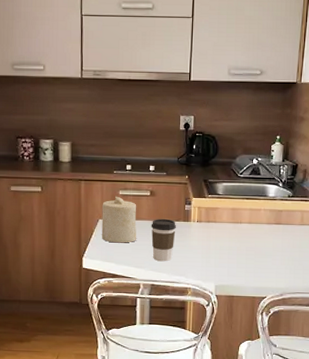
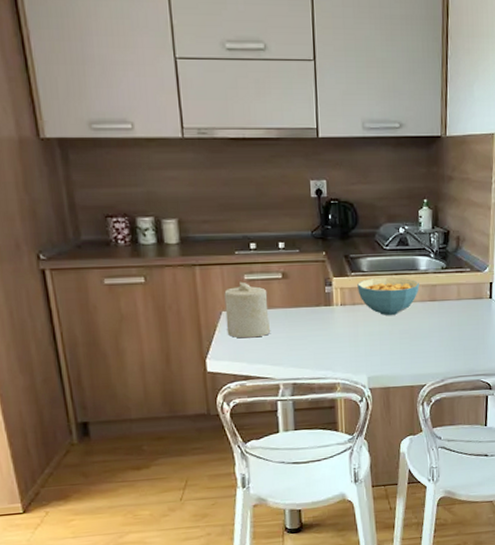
coffee cup: present [151,219,176,262] -> none [286,305,317,356]
cereal bowl: none [213,200,267,234] -> present [357,277,419,316]

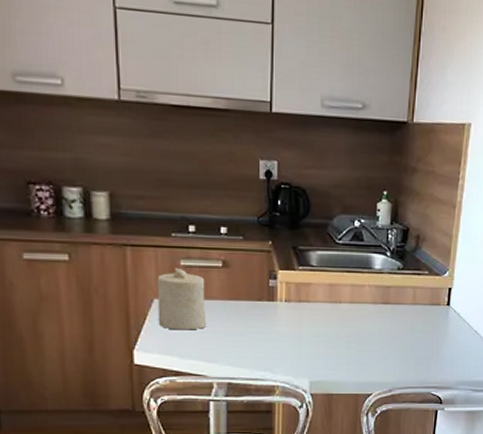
cereal bowl: present [357,277,419,316] -> none [305,274,372,317]

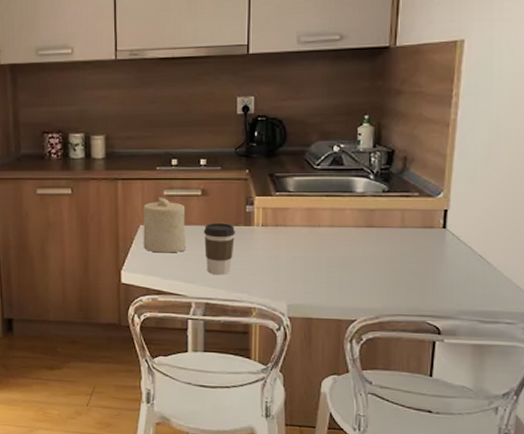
coffee cup: none [224,298,258,354] -> present [203,223,235,276]

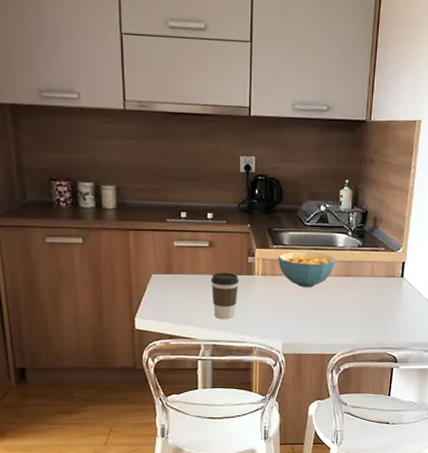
candle: present [143,197,187,253] -> none [155,247,196,300]
cereal bowl: none [282,198,354,241] -> present [278,251,336,288]

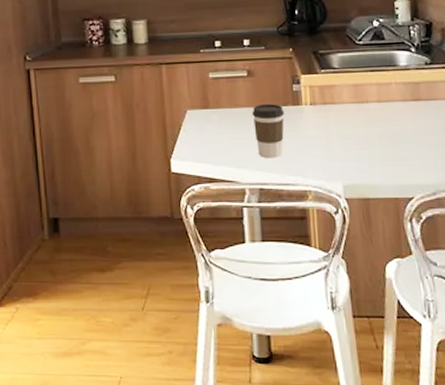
cereal bowl: present [278,251,336,288] -> none [328,74,400,117]

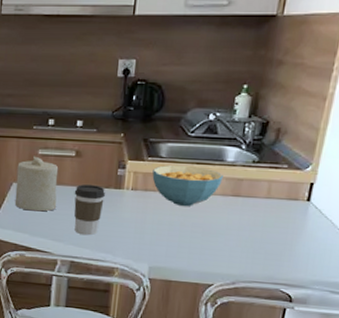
candle: none [189,80,236,138] -> present [14,156,59,212]
cereal bowl: none [328,74,400,117] -> present [152,165,223,207]

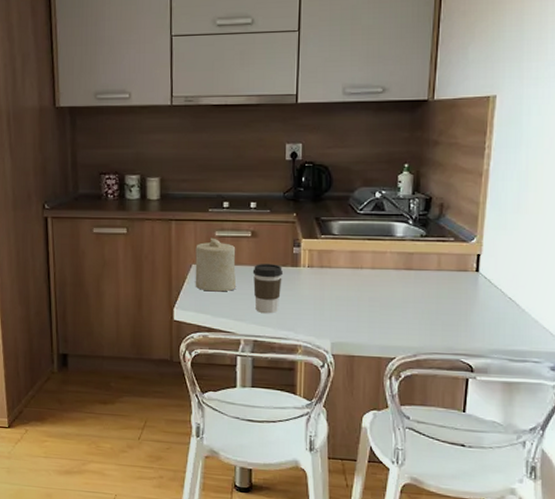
cereal bowl: present [152,165,223,207] -> none [327,241,394,282]

